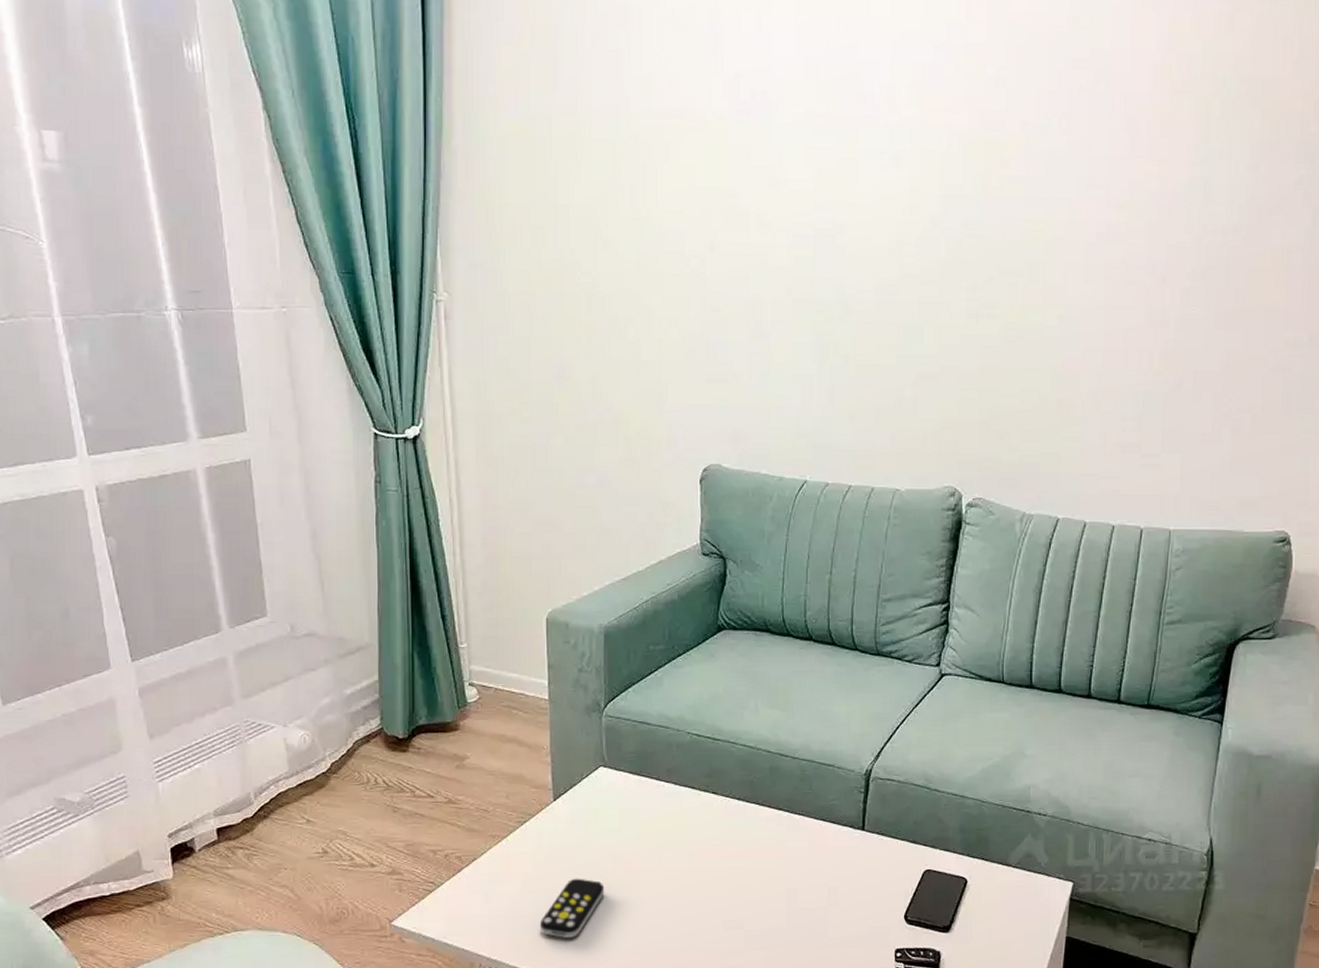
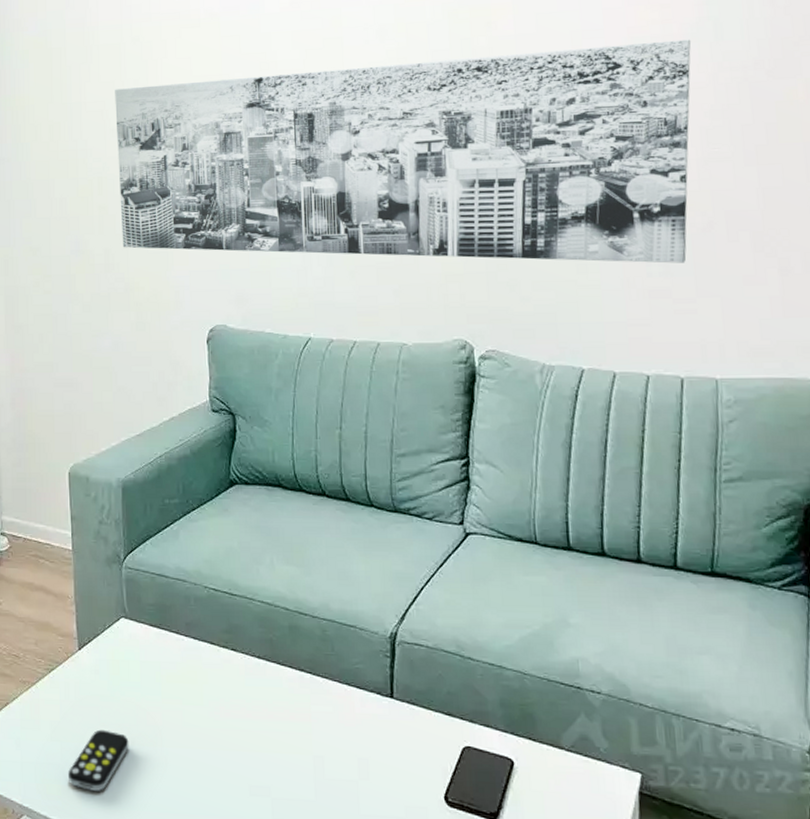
wall art: none [608,193,1183,420] -> present [115,39,692,264]

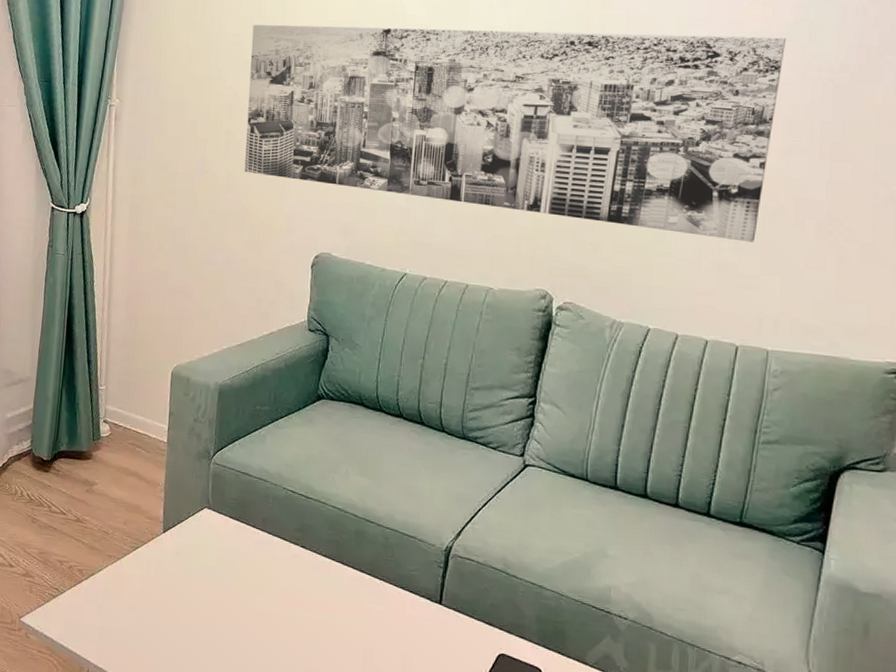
remote control: present [68,729,129,791] -> none [141,605,200,660]

